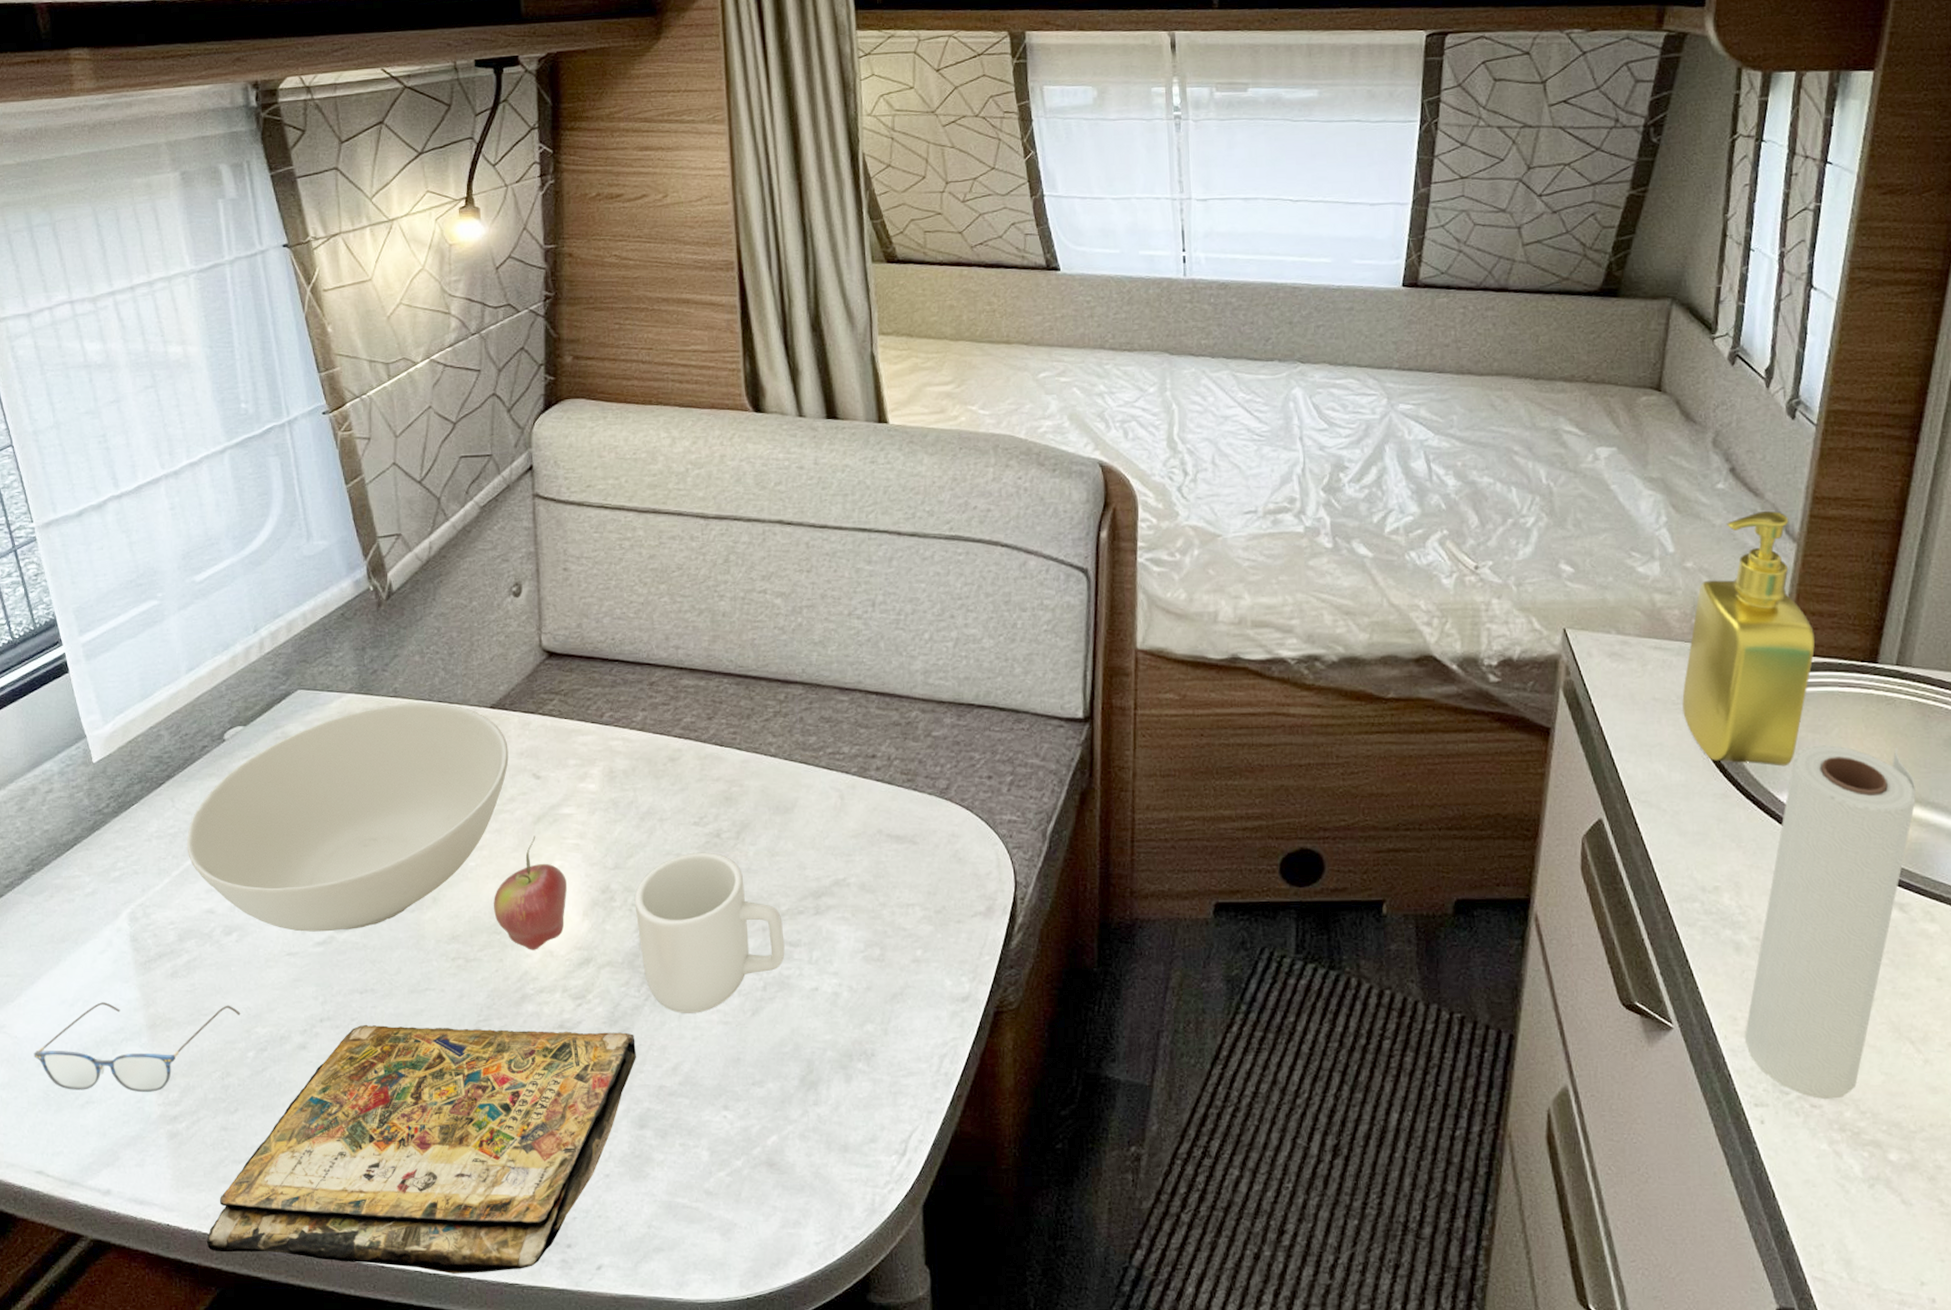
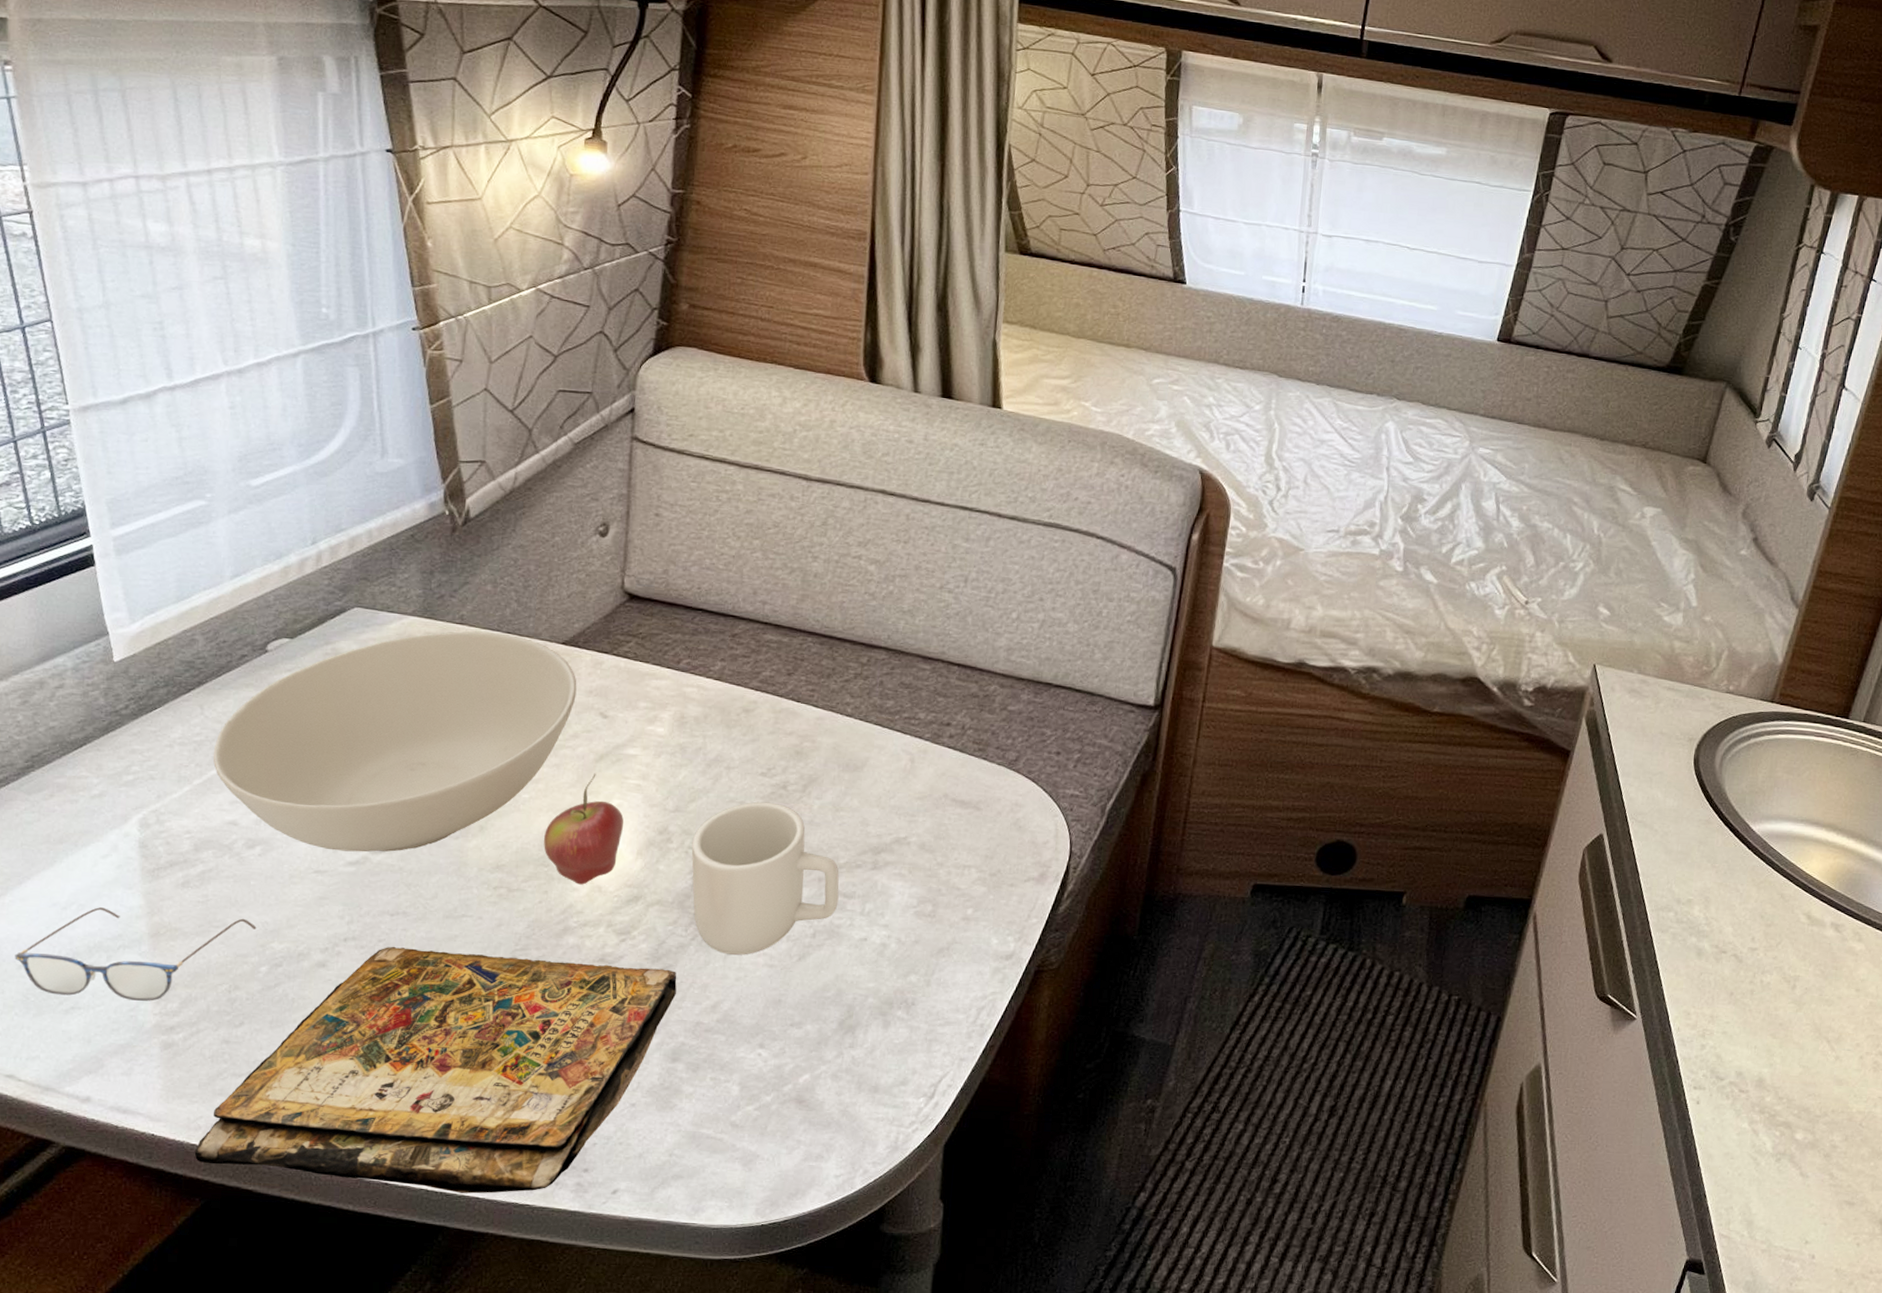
soap dispenser: present [1682,510,1815,767] -> none [1683,578,1802,801]
paper towel roll: present [1744,745,1916,1100] -> none [1693,784,1864,1086]

